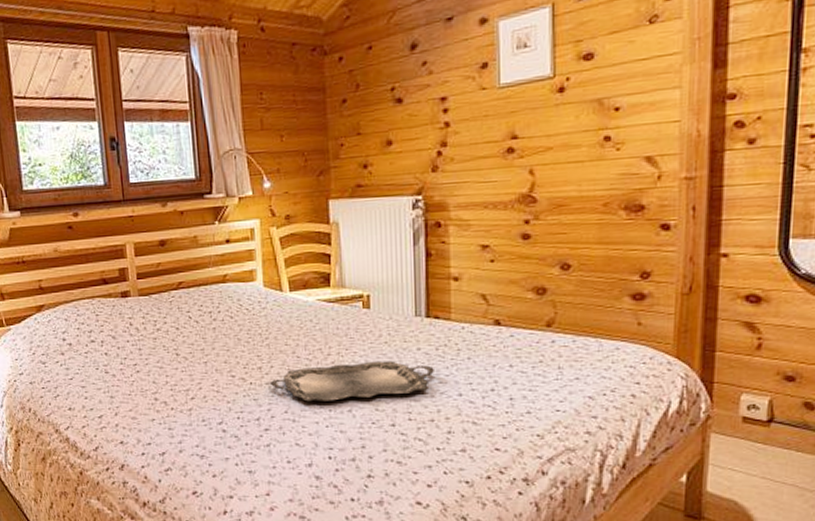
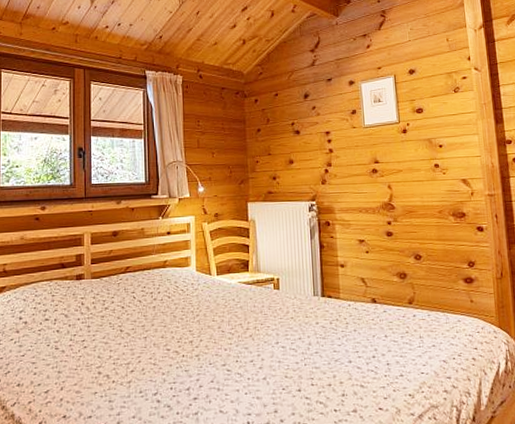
serving tray: present [269,361,434,402] -> none [199,333,330,371]

